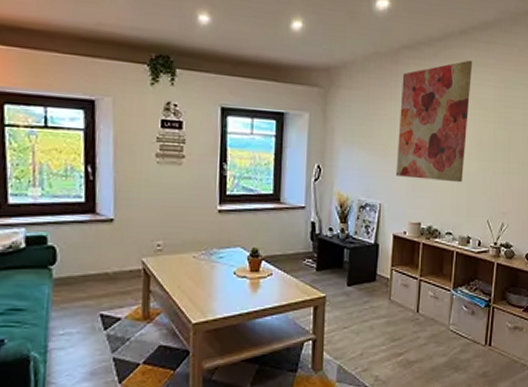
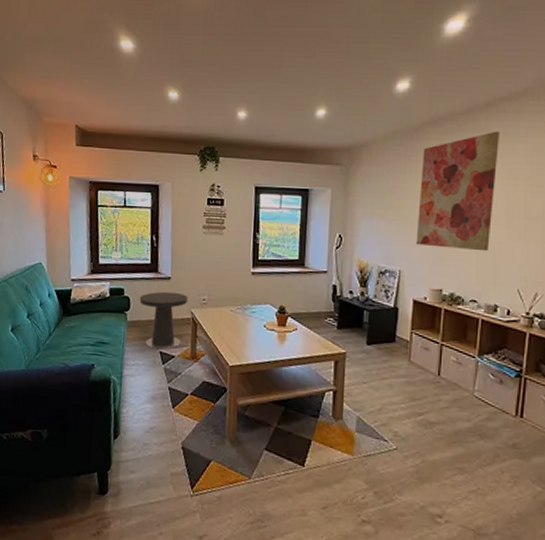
side table: none [69,237,138,312] -> present [139,291,188,350]

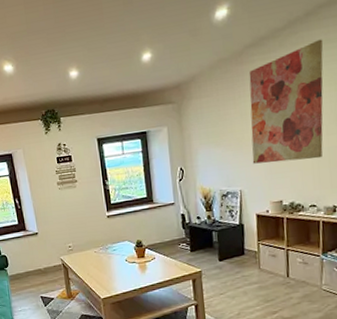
side table: present [139,291,188,350] -> none [15,244,57,295]

